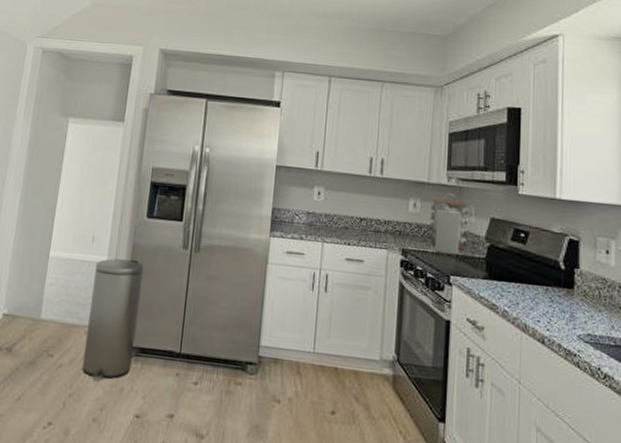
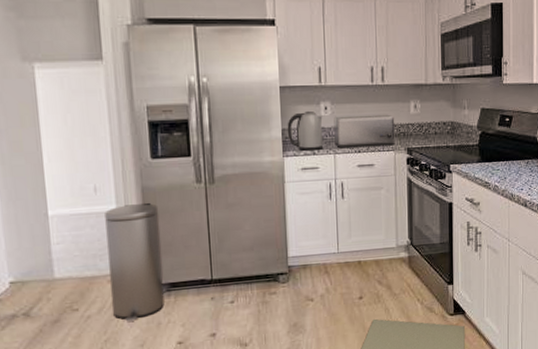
kettle: none [277,193,315,236] -> present [287,110,323,152]
toaster: none [324,203,391,244] -> present [334,114,395,149]
spice rack: present [429,193,468,250] -> none [429,92,462,141]
paper towel holder: present [434,208,461,256] -> none [434,105,456,147]

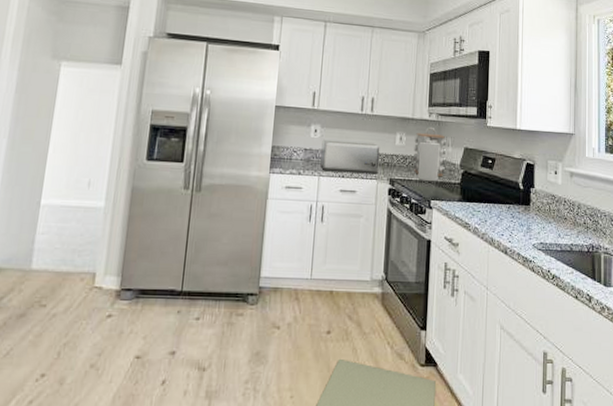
pedal bin: present [105,203,164,322] -> none [78,203,143,326]
kettle: present [287,110,323,152] -> none [276,131,312,171]
spice rack: none [429,92,462,141] -> present [413,127,446,177]
paper towel holder: none [434,105,456,147] -> present [417,140,440,182]

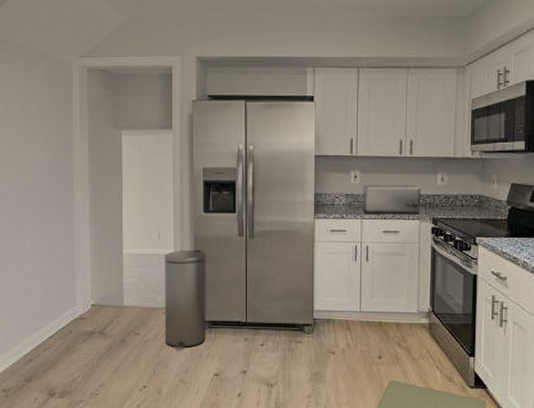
pedal bin: none [78,203,143,326] -> present [165,250,206,350]
spice rack: present [413,127,446,177] -> none [456,166,491,214]
paper towel holder: present [417,140,440,182] -> none [461,178,484,219]

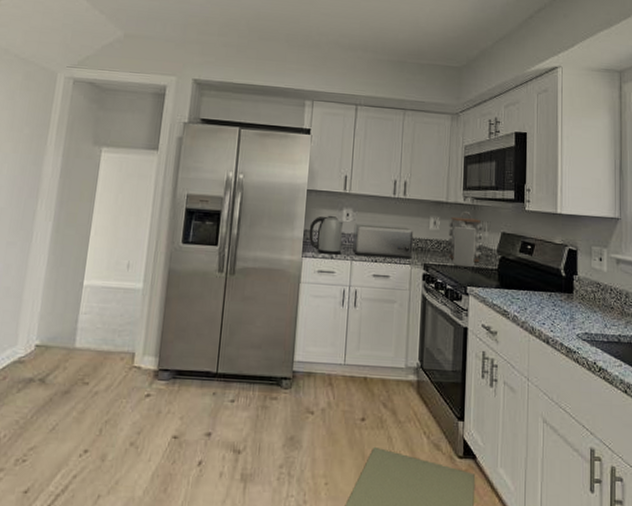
pedal bin: present [165,250,206,350] -> none [119,284,179,405]
kettle: none [319,178,352,215] -> present [308,215,344,256]
spice rack: none [456,166,491,214] -> present [448,211,482,263]
paper towel holder: none [461,178,484,219] -> present [453,225,476,268]

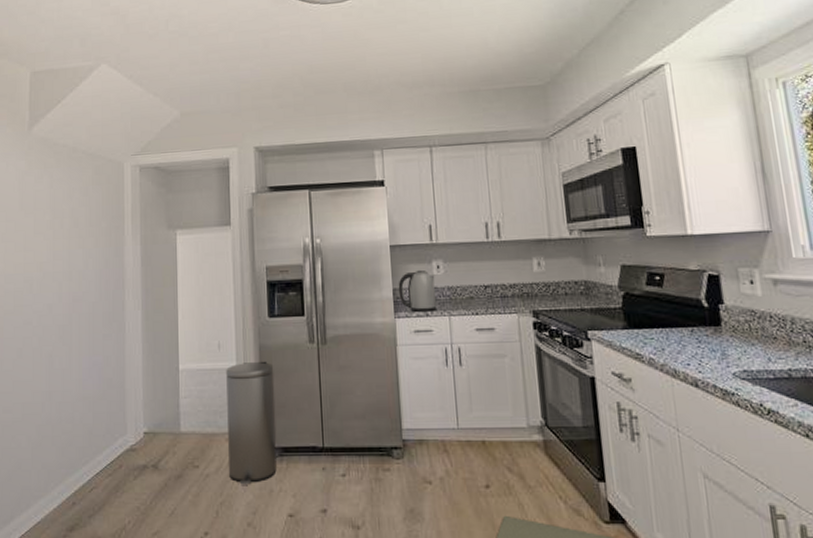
pedal bin: none [119,284,179,405] -> present [226,362,277,485]
toaster: present [352,223,414,260] -> none [447,272,518,310]
spice rack: present [448,211,482,263] -> none [555,247,600,303]
paper towel holder: present [453,225,476,268] -> none [562,262,593,310]

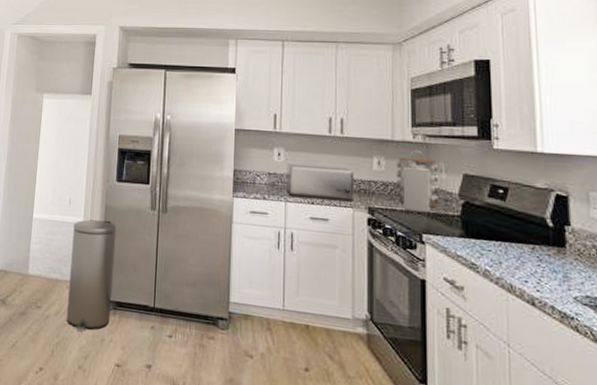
kettle: present [398,269,436,313] -> none [239,154,275,196]
toaster: none [447,272,518,310] -> present [286,163,354,202]
spice rack: none [555,247,600,303] -> present [396,150,438,208]
paper towel holder: none [562,262,593,310] -> present [402,165,430,213]

